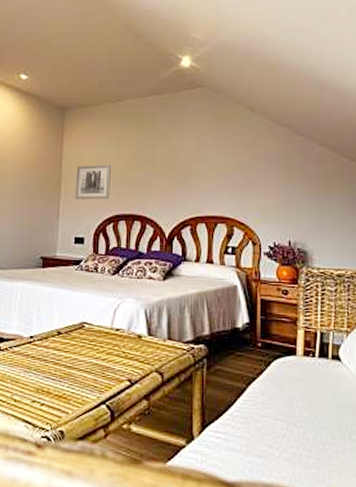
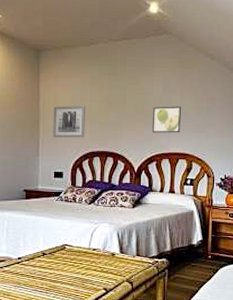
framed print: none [185,163,218,194] -> present [152,106,181,133]

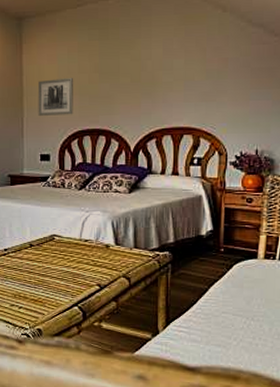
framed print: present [152,106,181,133] -> none [150,71,185,105]

